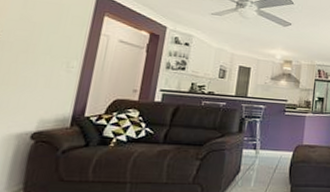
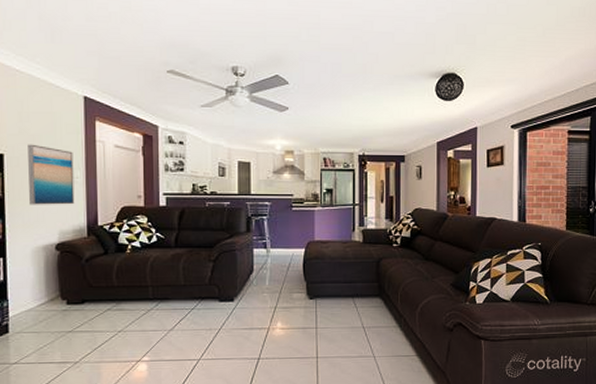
wall art: none [13,30,74,94] -> present [28,144,75,205]

